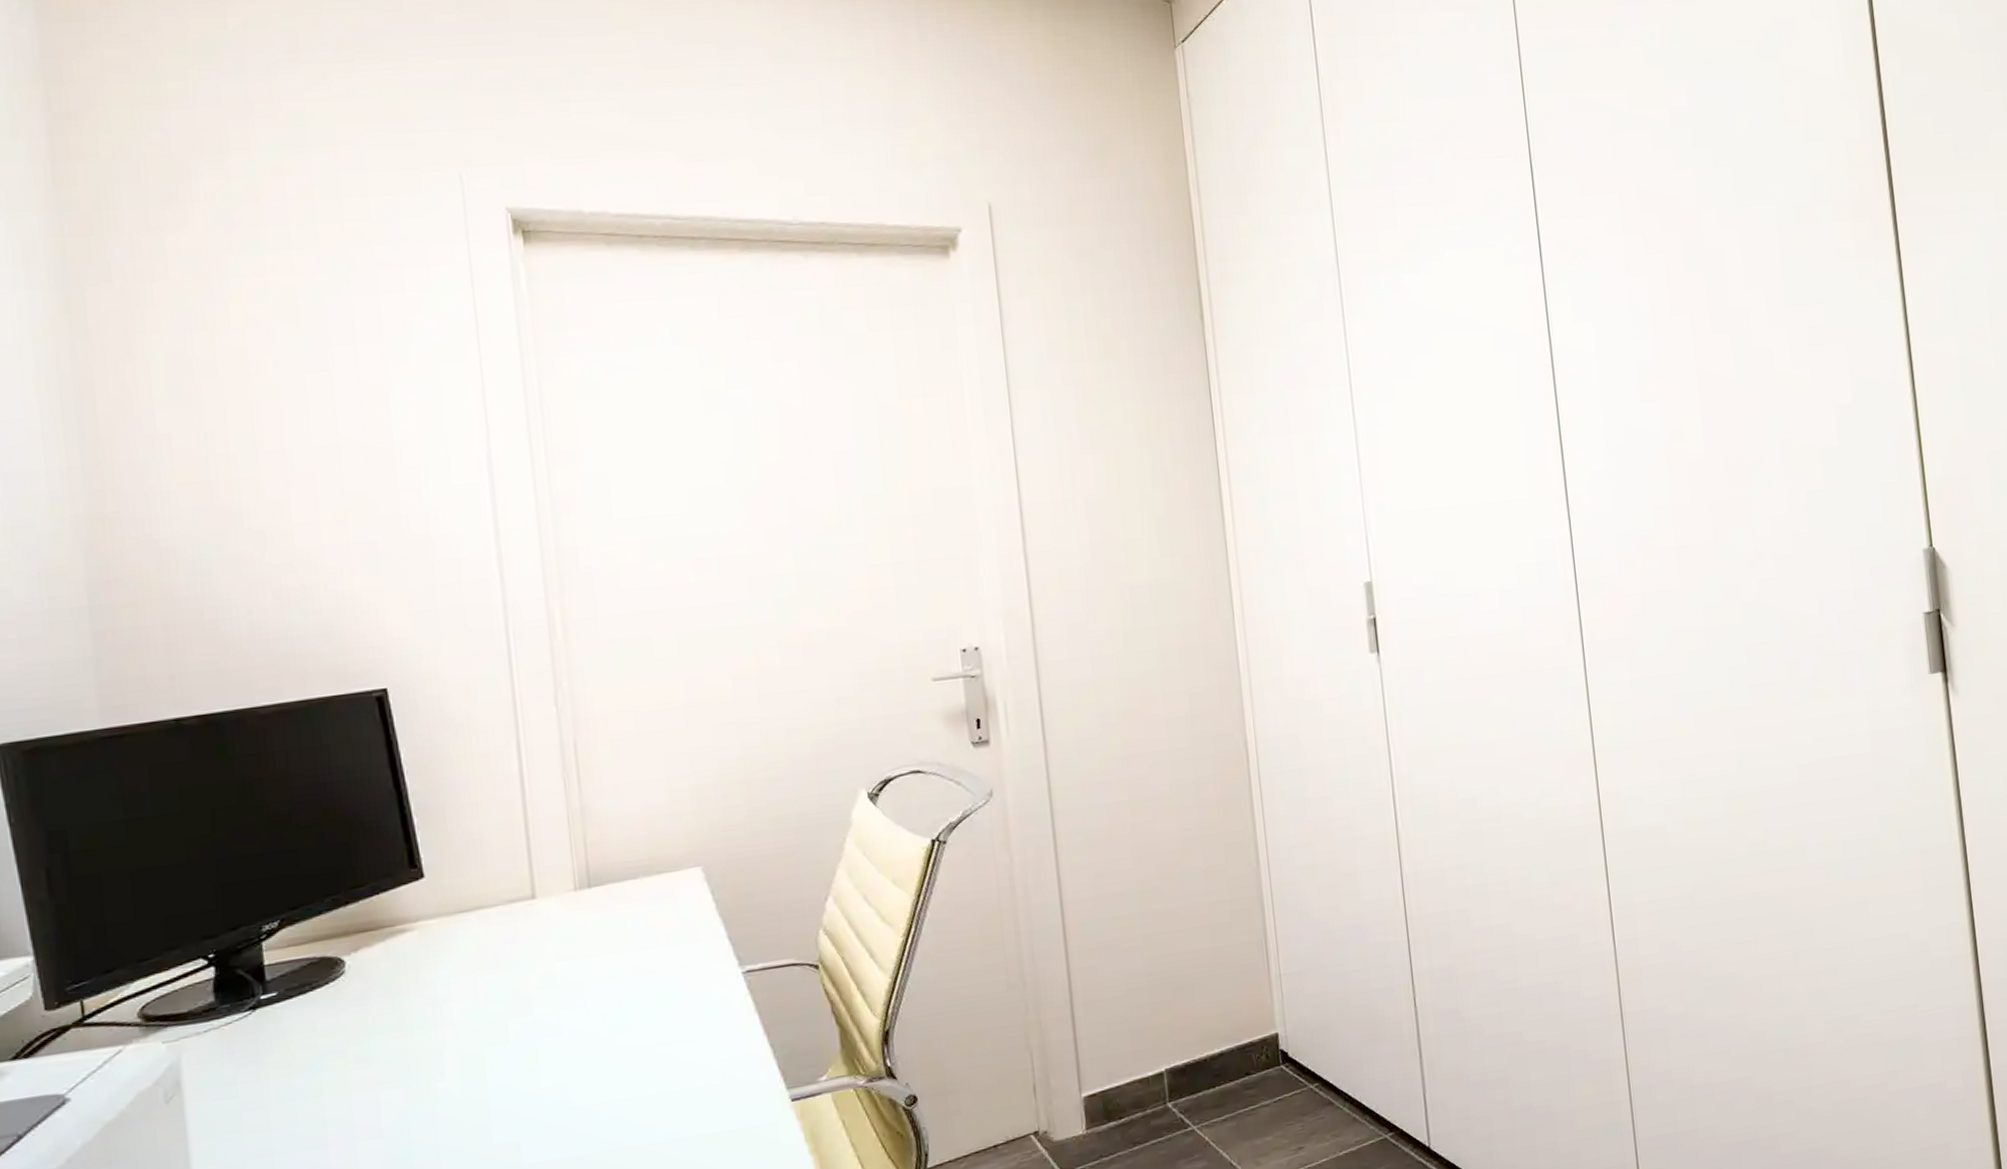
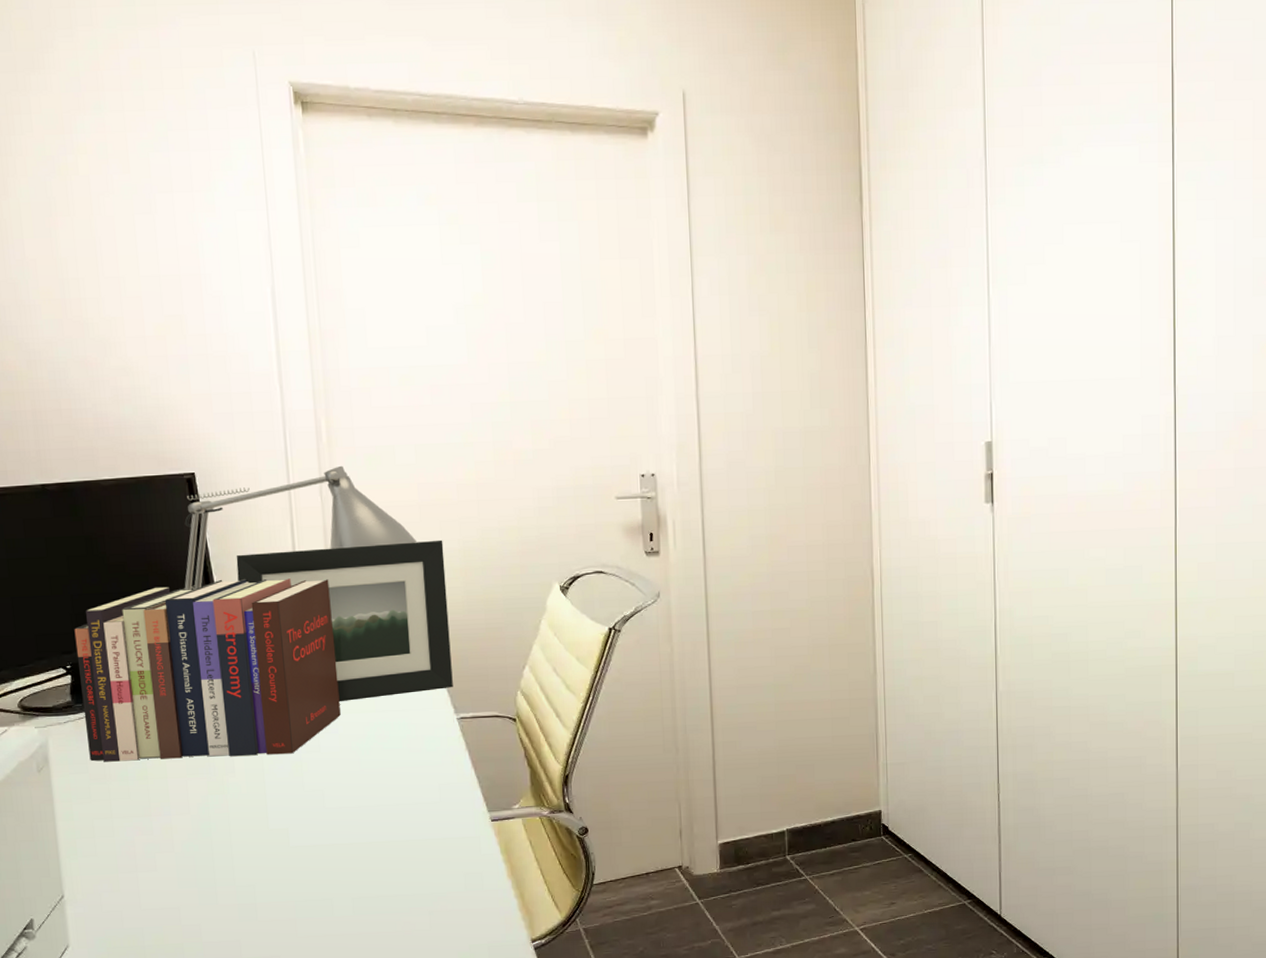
books: none [219,810,588,1081] -> present [74,578,341,762]
desk lamp: none [368,665,682,841] -> present [181,465,416,591]
picture frame: none [443,748,736,966] -> present [236,539,453,702]

